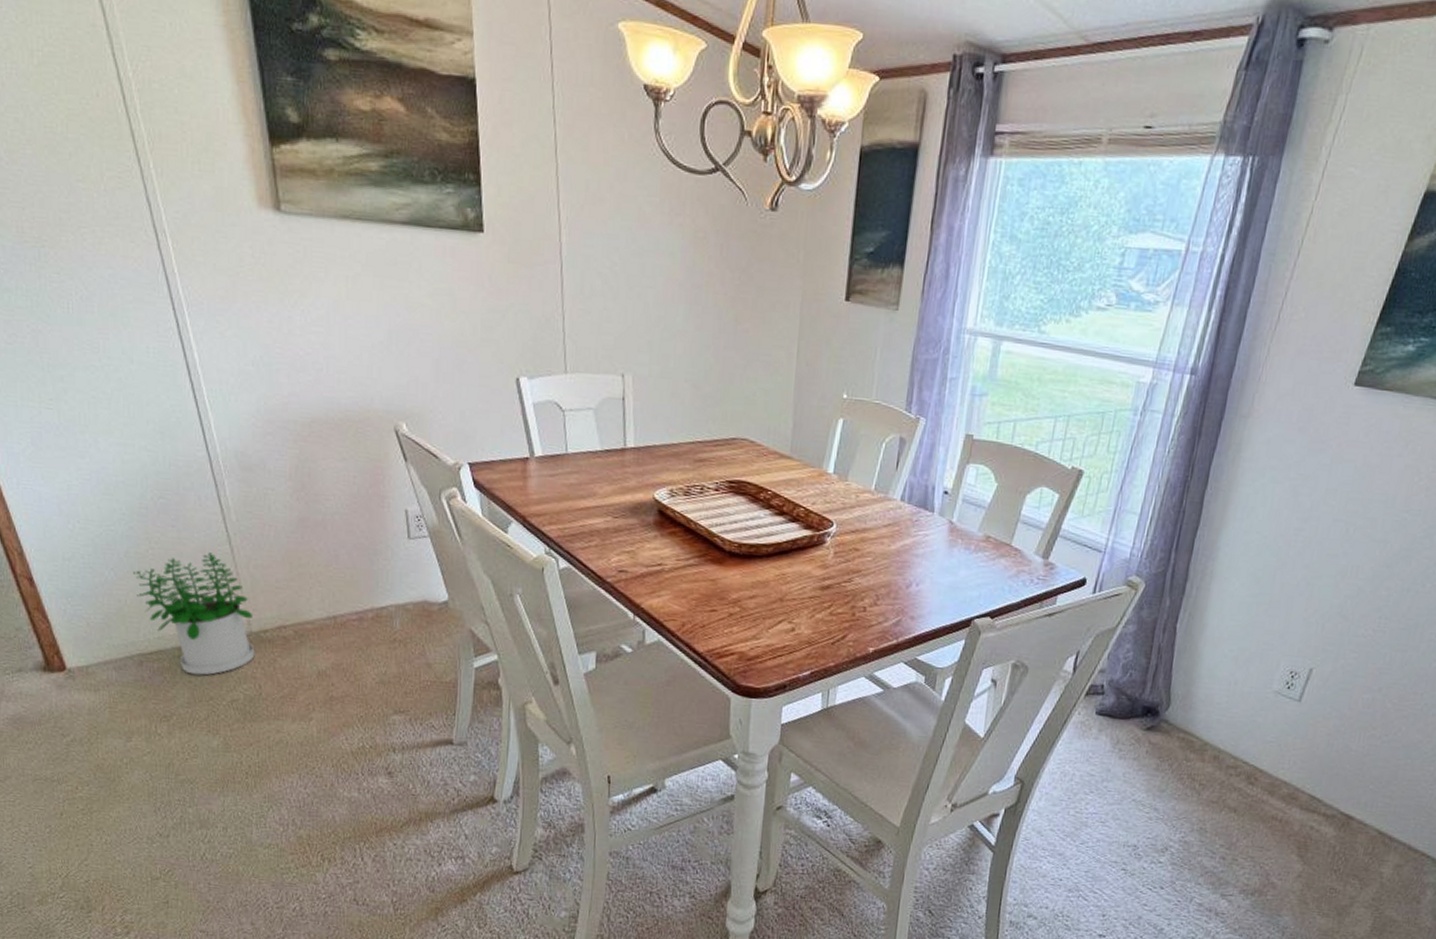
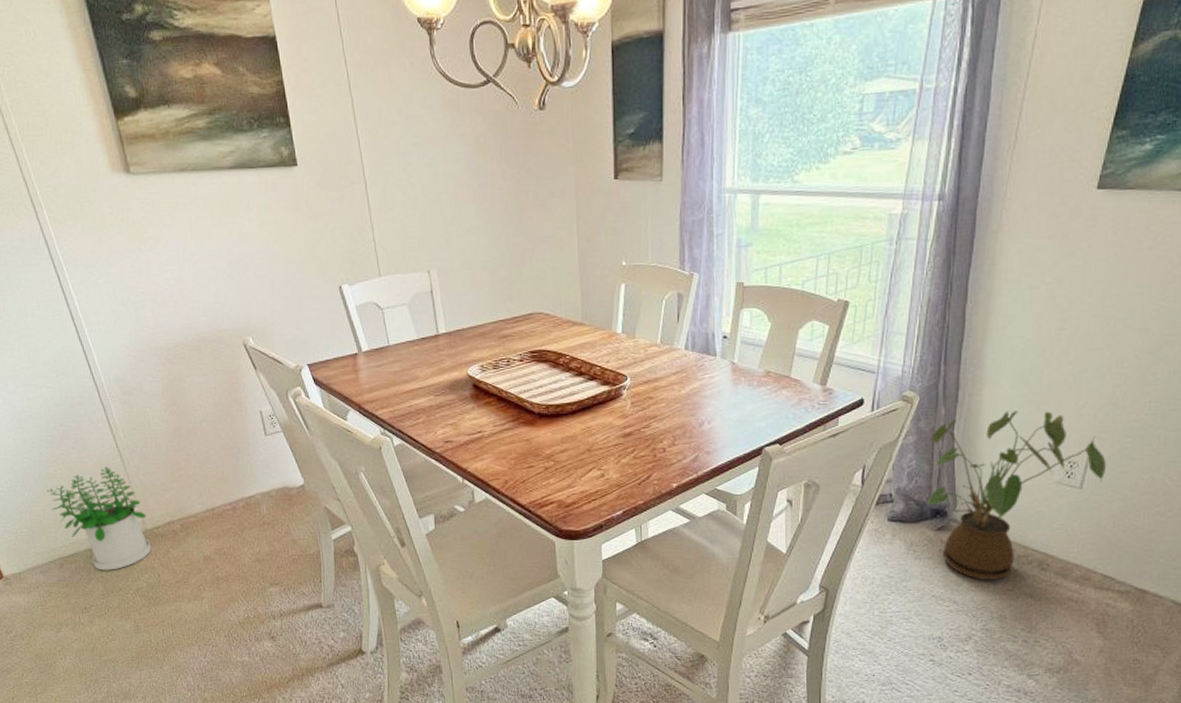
house plant: none [1139,610,1329,790] -> present [927,410,1106,580]

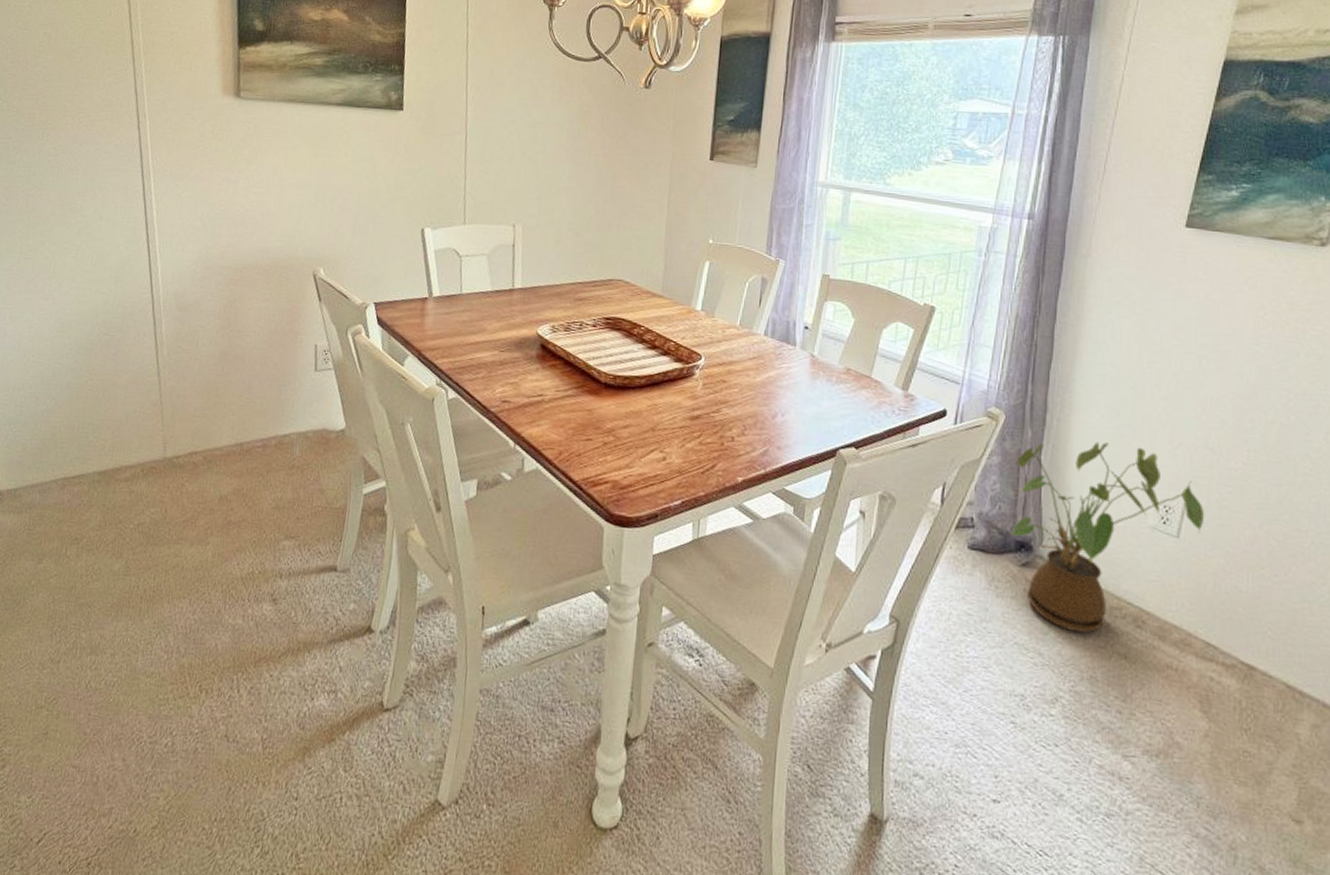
potted plant: present [46,467,152,571] -> none [70,383,169,499]

